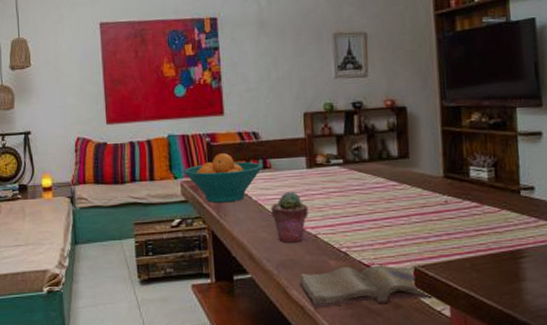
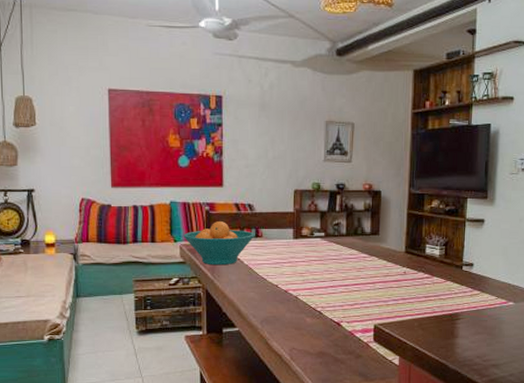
potted succulent: present [271,191,309,243] -> none [260,257,292,302]
diary: present [299,264,431,308] -> none [279,322,386,357]

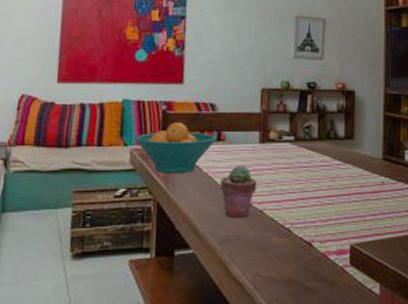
potted succulent: none [260,257,292,302] -> present [220,165,257,217]

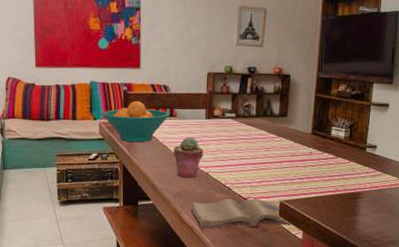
diary: none [241,242,364,286] -> present [191,198,290,229]

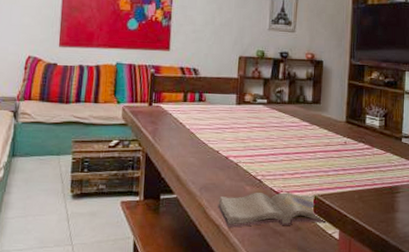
fruit bowl: present [102,101,170,143] -> none [126,84,199,129]
potted succulent: present [173,136,204,178] -> none [201,123,233,169]

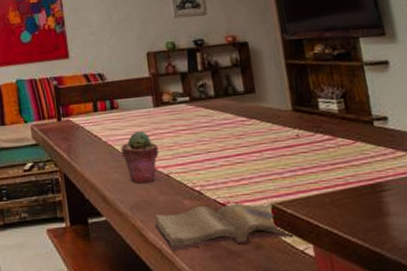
potted succulent: none [201,123,233,169] -> present [121,130,159,184]

